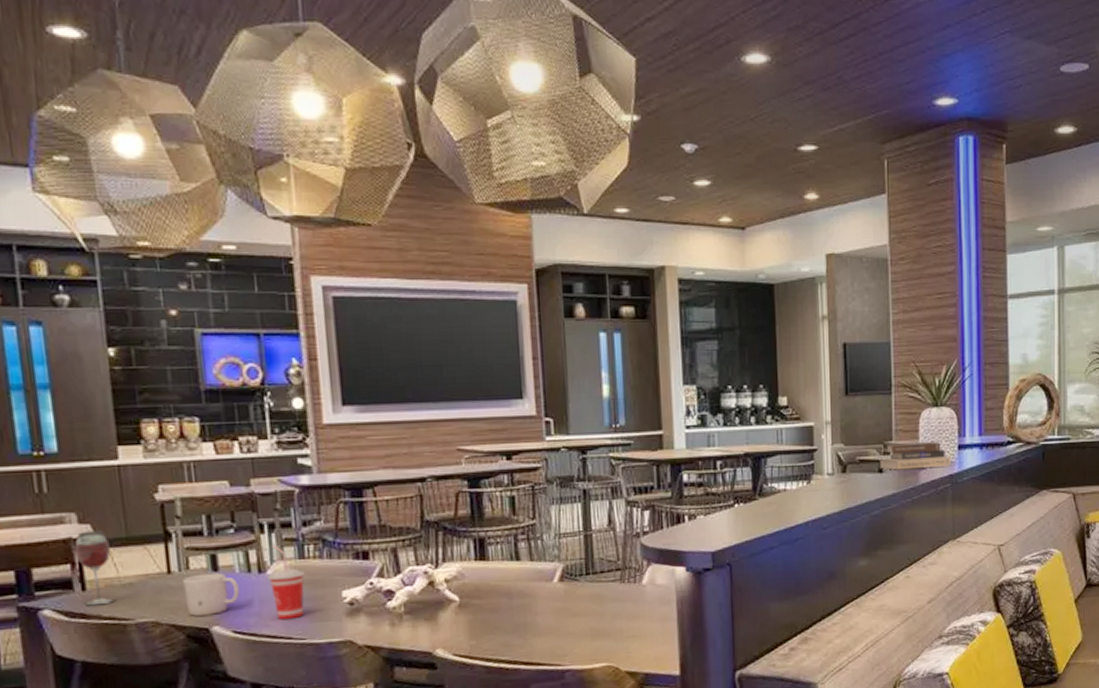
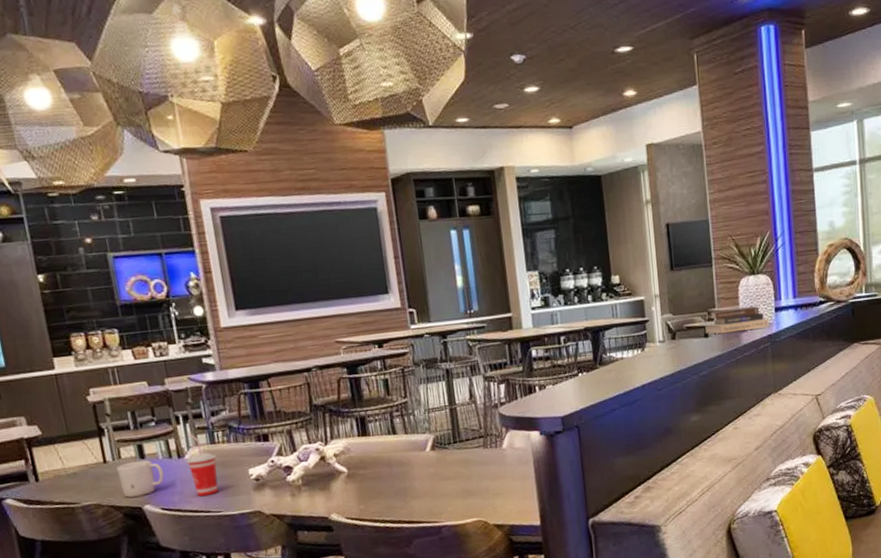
wineglass: present [74,530,114,606] -> none [26,430,62,494]

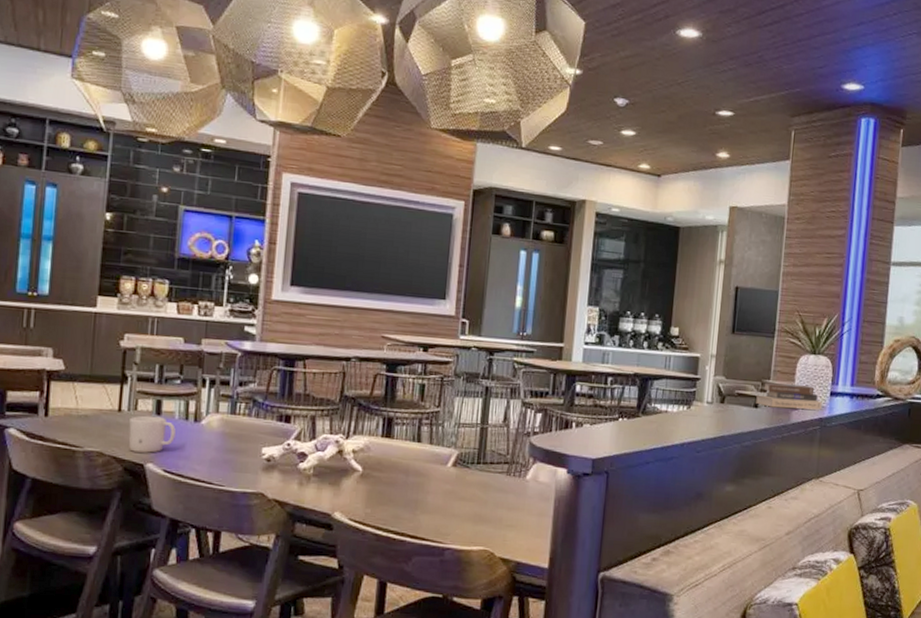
beverage cup: present [186,433,219,496] -> none [202,398,233,466]

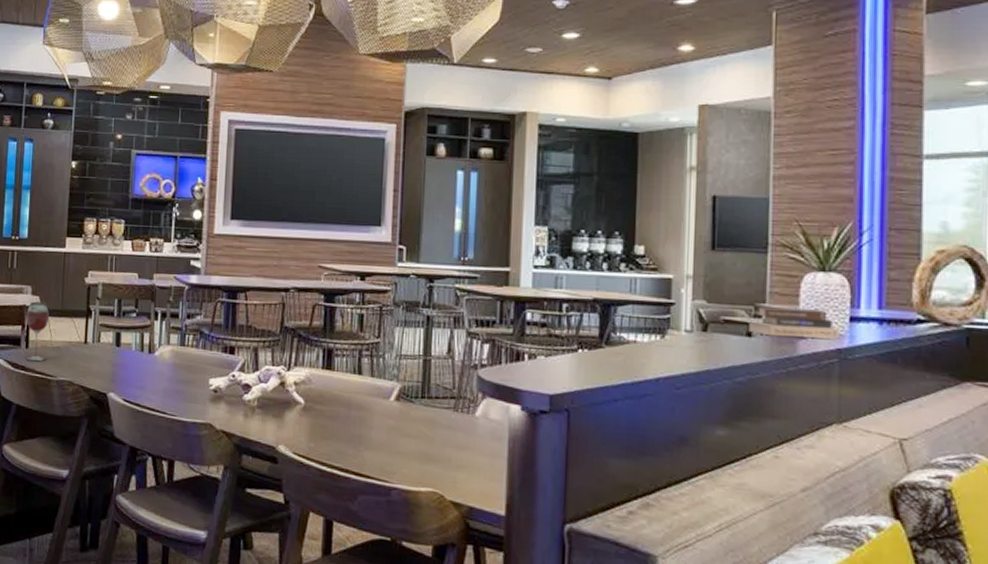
wineglass: none [45,365,76,431] -> present [26,301,50,362]
mug: present [128,415,176,453] -> none [93,347,133,383]

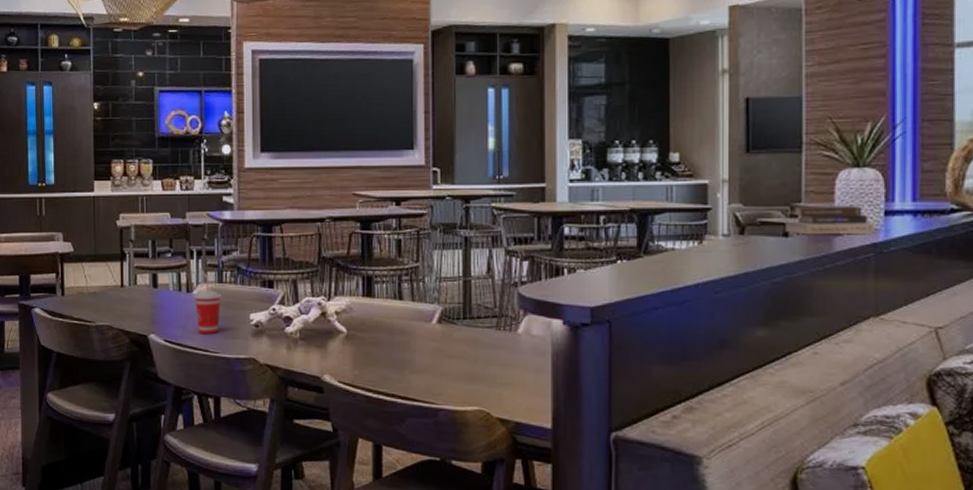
wineglass: present [26,301,50,362] -> none [59,248,83,308]
beverage cup: none [155,330,183,397] -> present [194,269,222,334]

